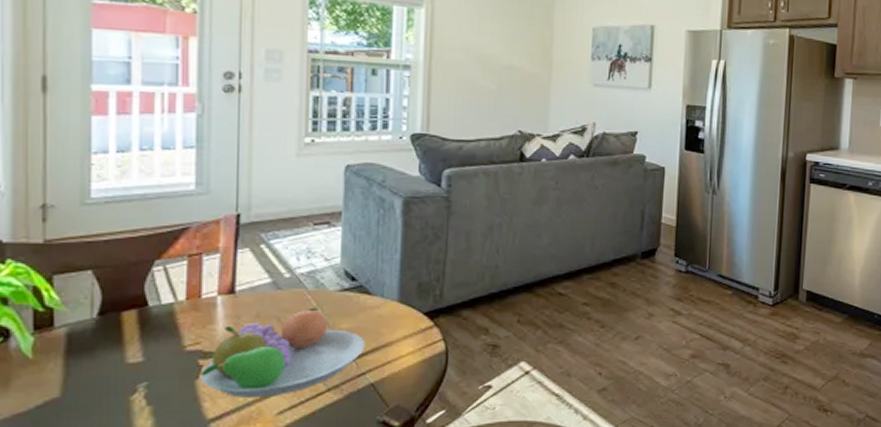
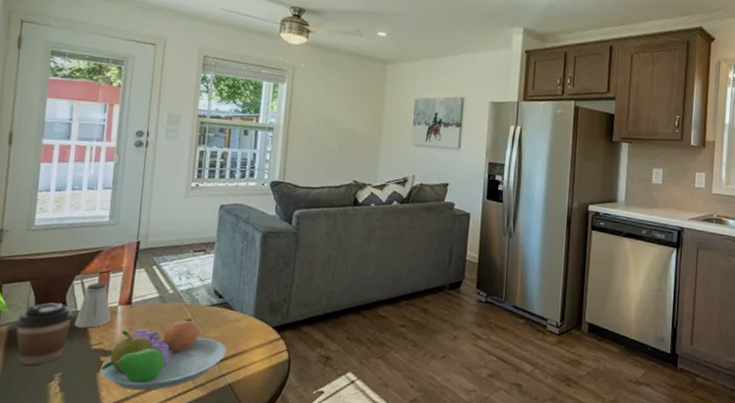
coffee cup: none [76,296,156,375] -> present [15,303,73,365]
saltshaker: none [159,267,210,325] -> present [74,282,112,328]

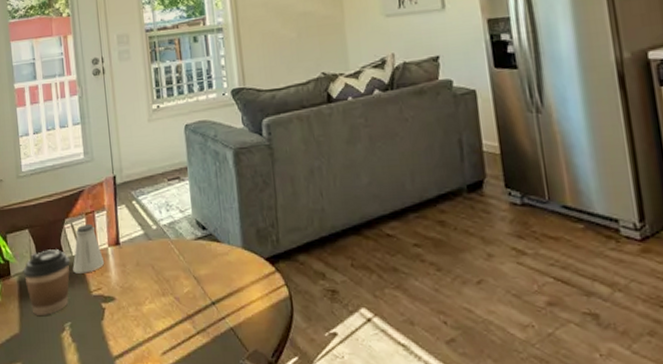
fruit bowl: present [100,318,227,390] -> none [104,255,222,338]

